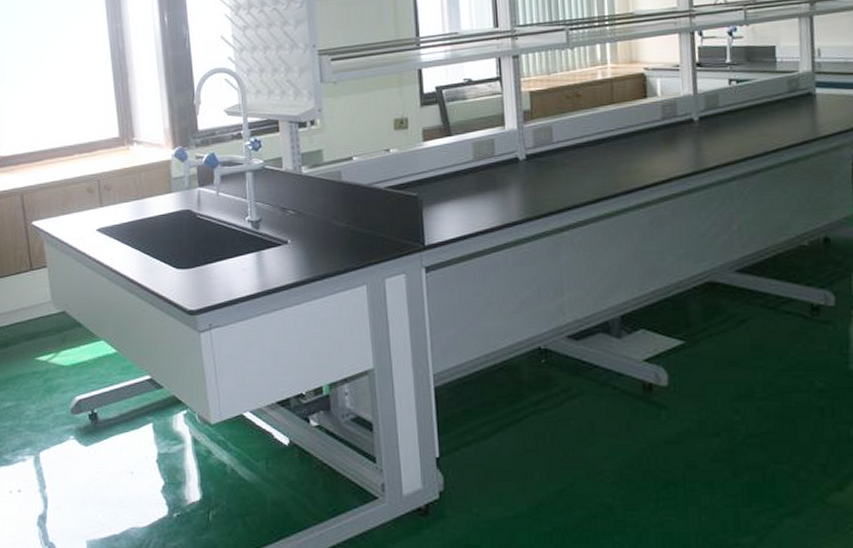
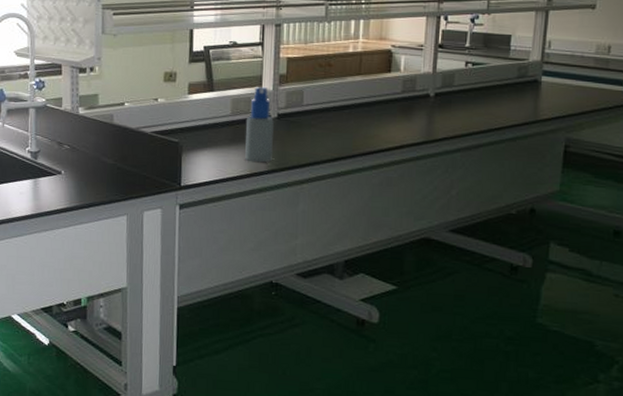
spray bottle: none [490,125,525,212] -> present [245,86,274,163]

